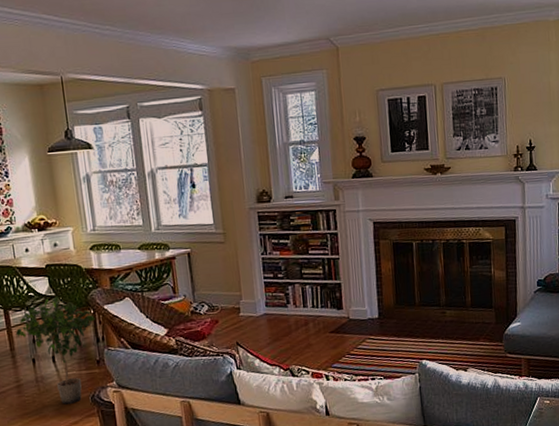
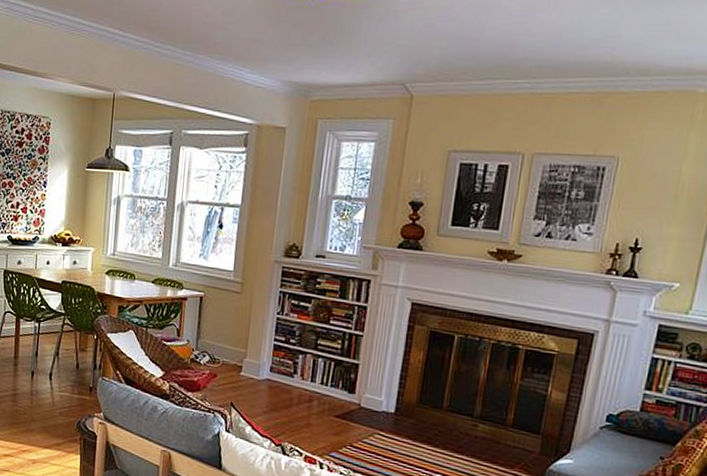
potted plant: present [15,296,95,405] -> none [21,314,97,425]

